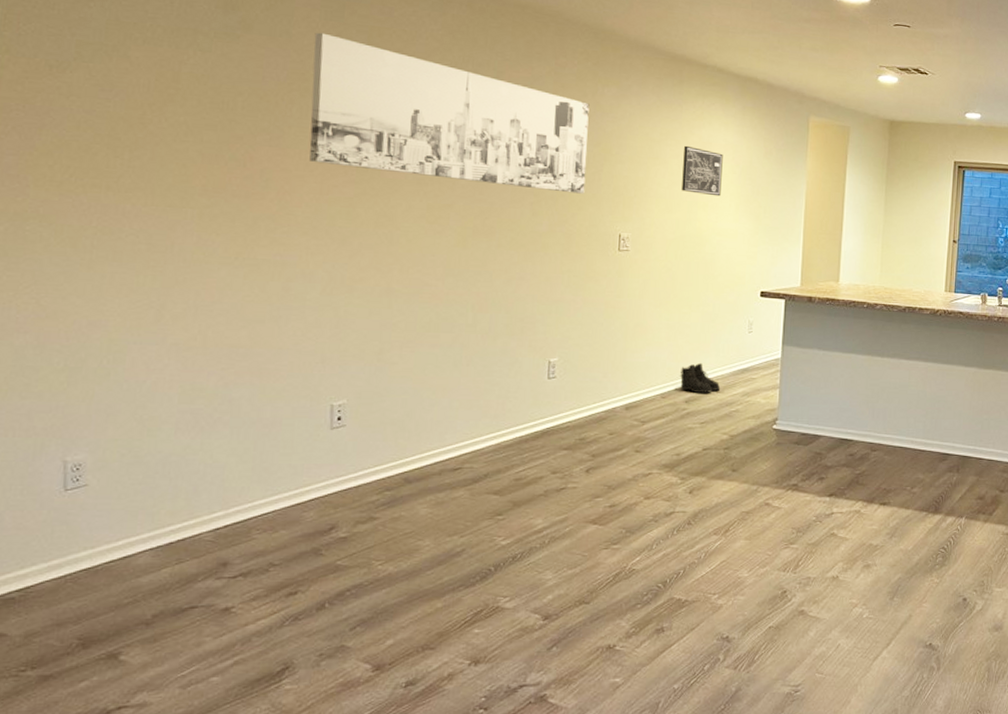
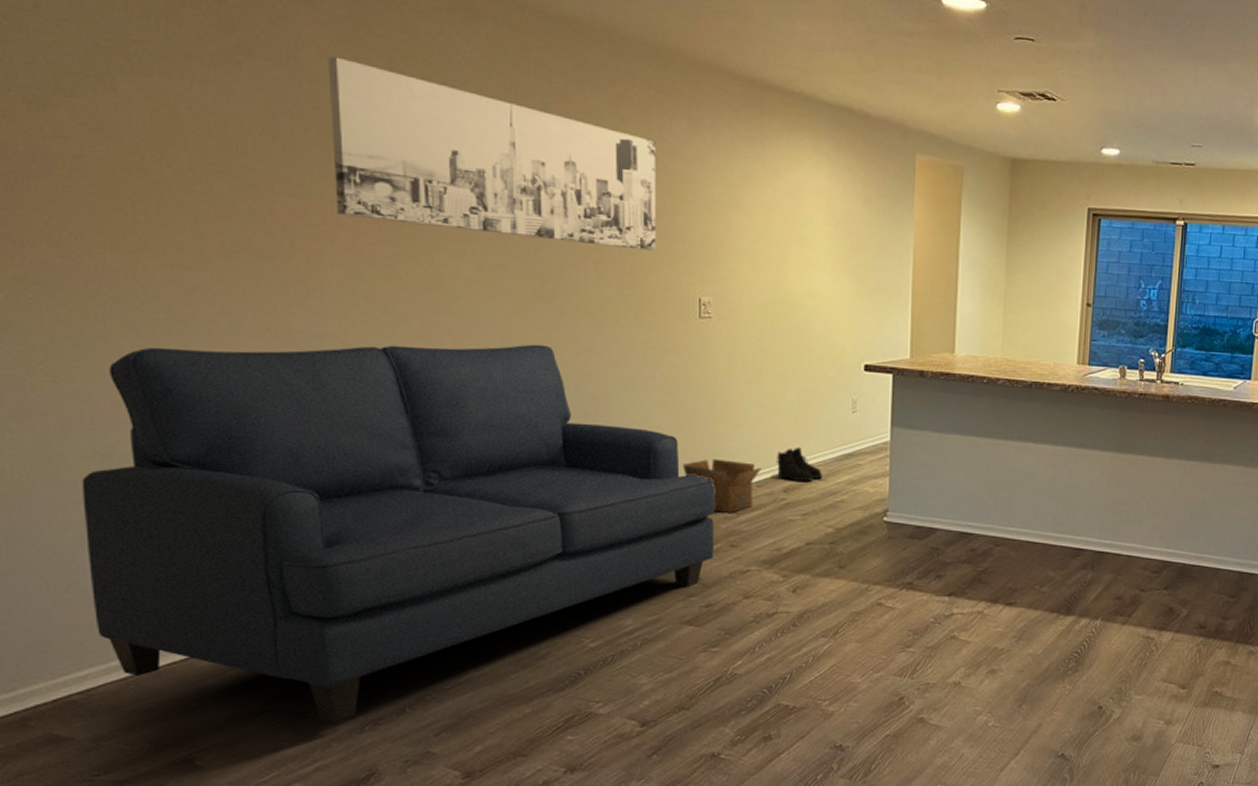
sofa: none [43,272,624,617] -> present [82,344,715,722]
cardboard box: none [596,373,667,421] -> present [683,458,762,513]
wall art: present [682,145,723,197] -> none [768,191,815,253]

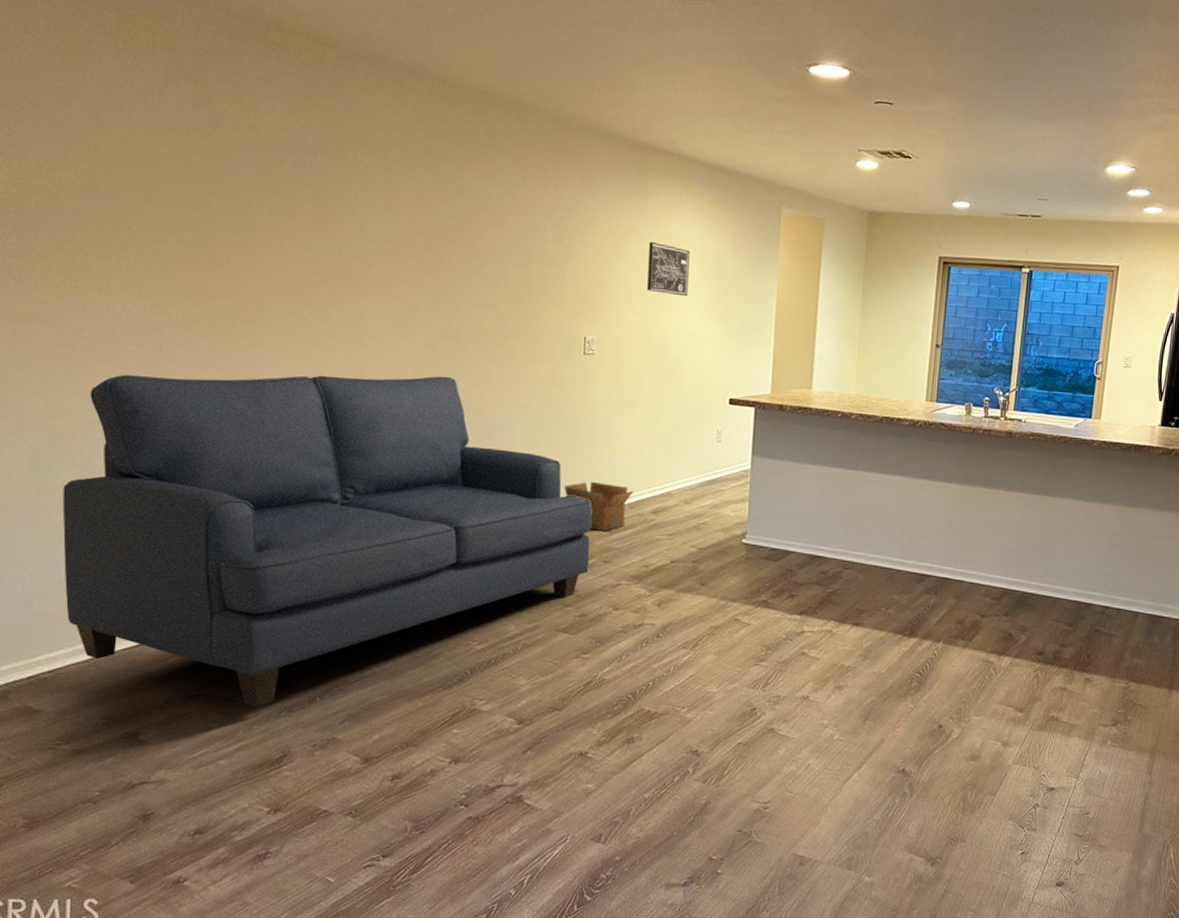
wall art: present [327,56,657,251] -> none [280,126,552,294]
wall art: none [768,191,815,253] -> present [647,241,690,297]
boots: present [776,446,823,482] -> none [646,472,689,505]

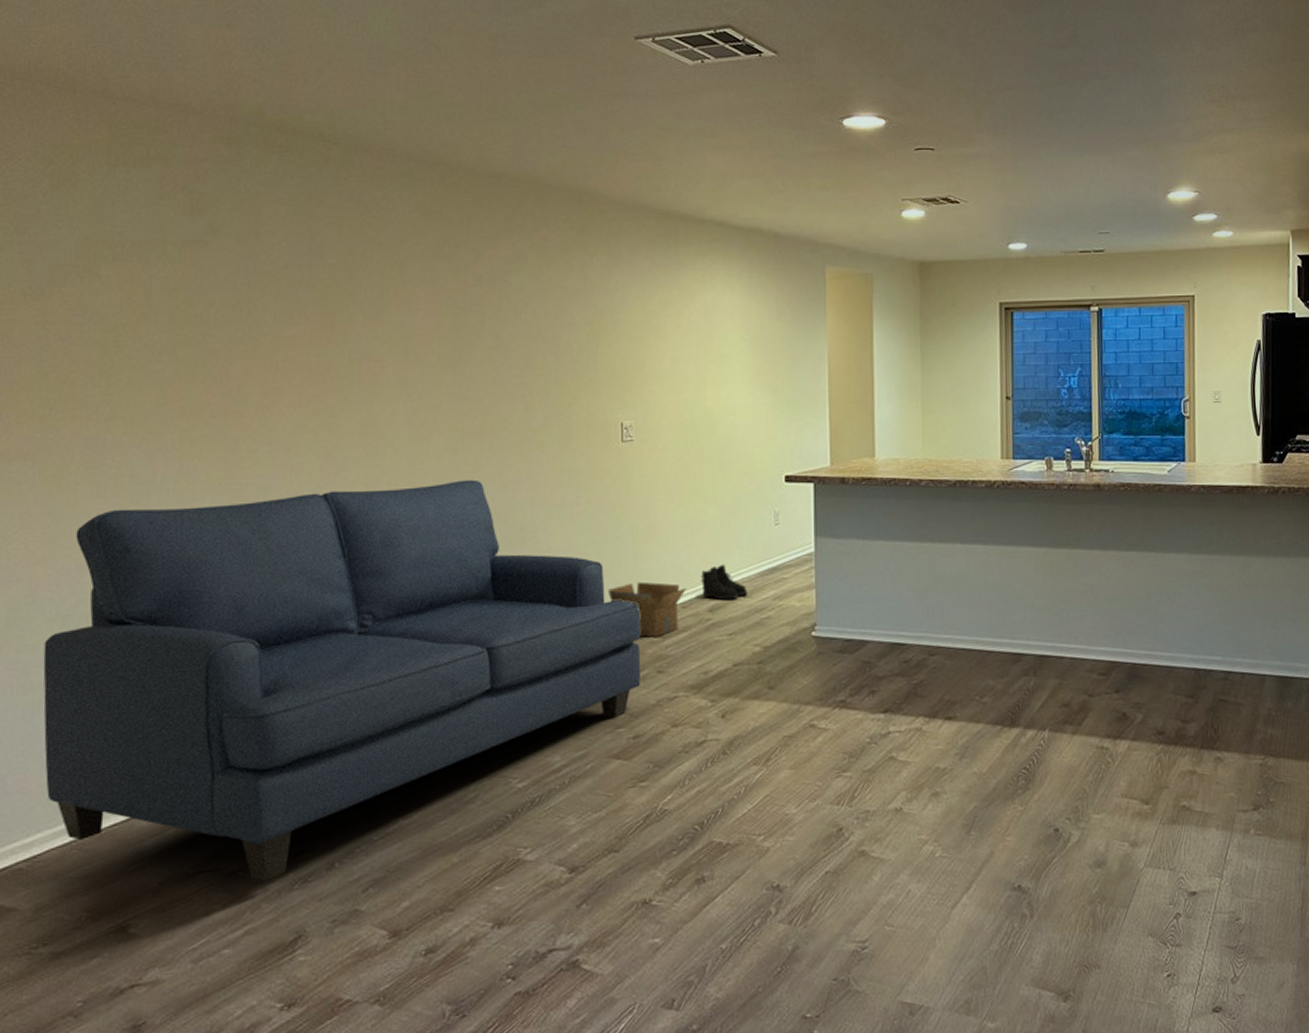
boots: none [646,472,689,505] -> present [700,563,748,601]
wall art: present [647,241,690,297] -> none [686,314,731,370]

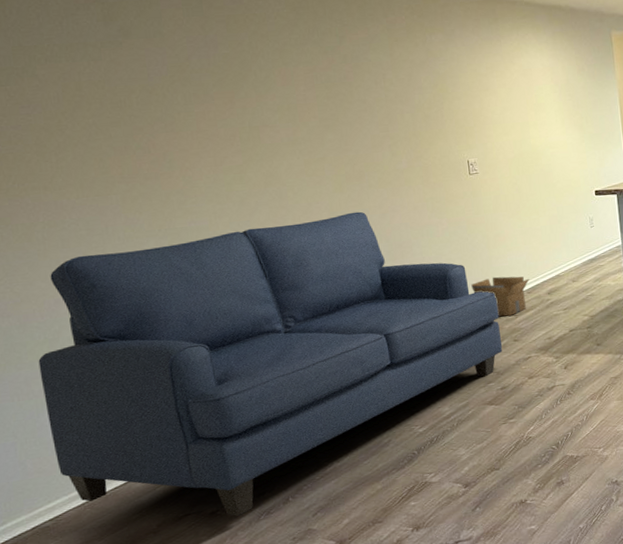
boots: present [700,563,748,601] -> none [539,258,576,286]

